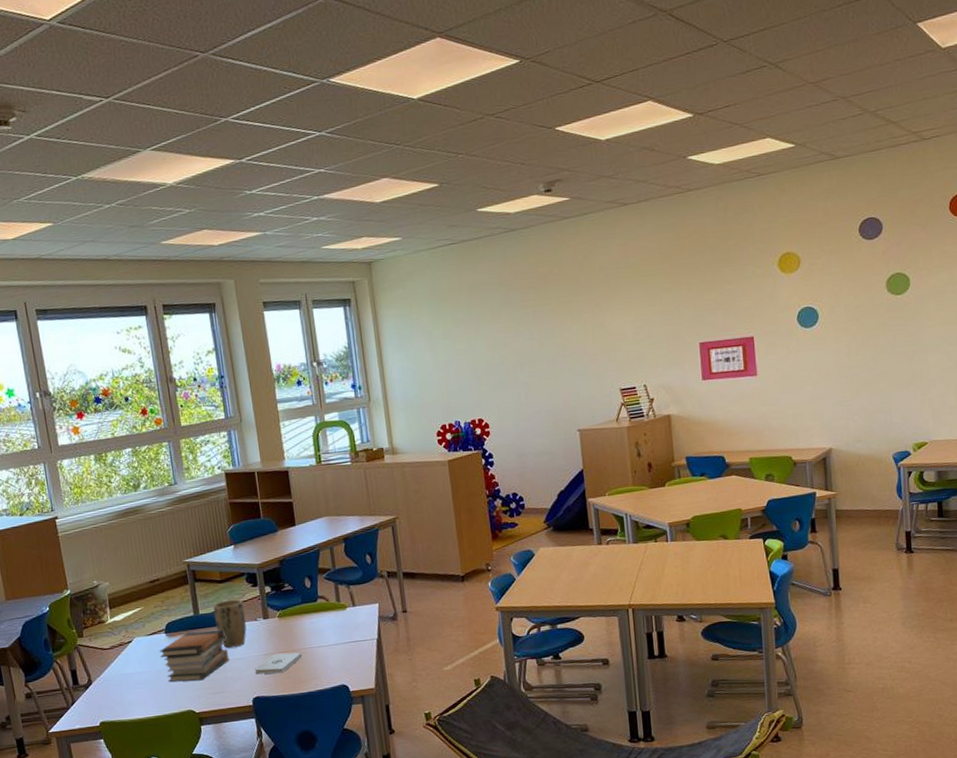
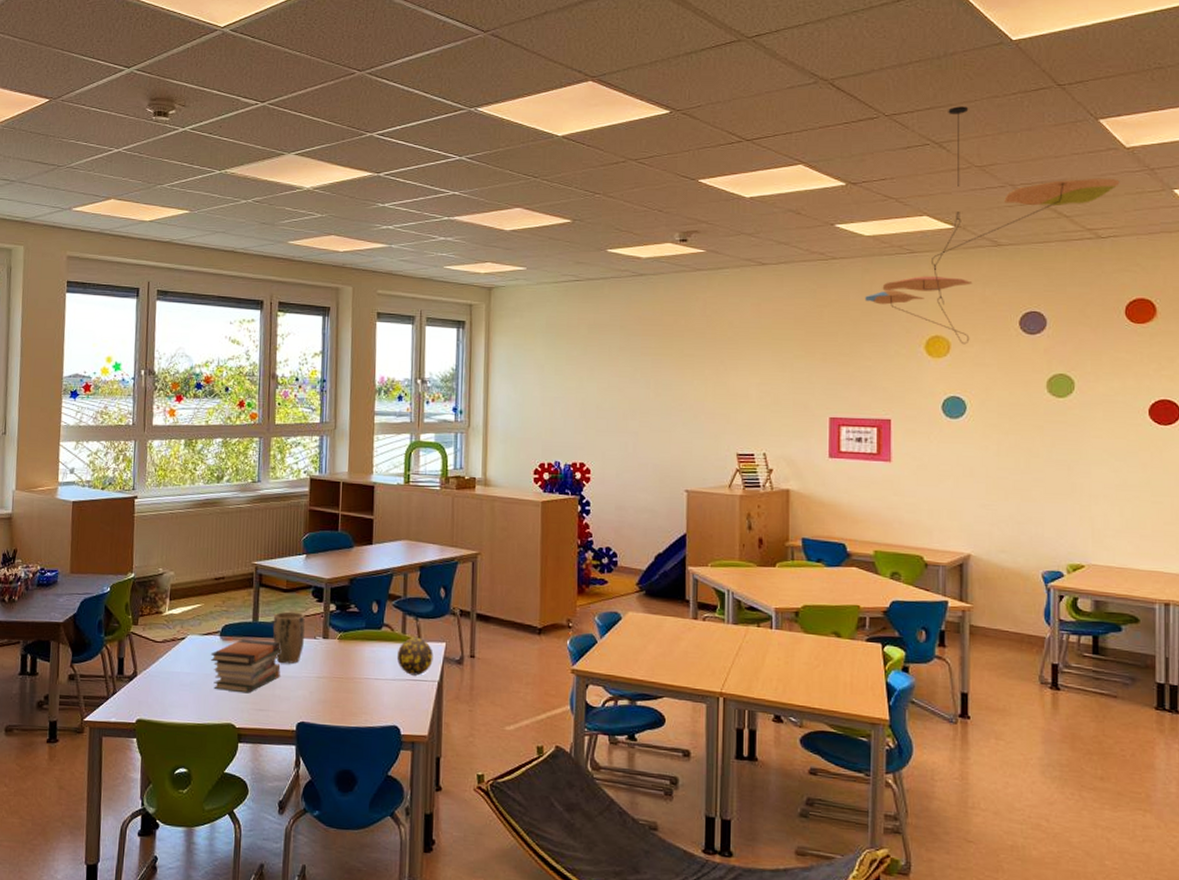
notepad: present [255,652,302,675] -> none [305,678,356,701]
decorative ball: none [335,603,370,638] -> present [396,637,433,676]
ceiling mobile: none [721,23,939,258] -> present [865,106,1120,345]

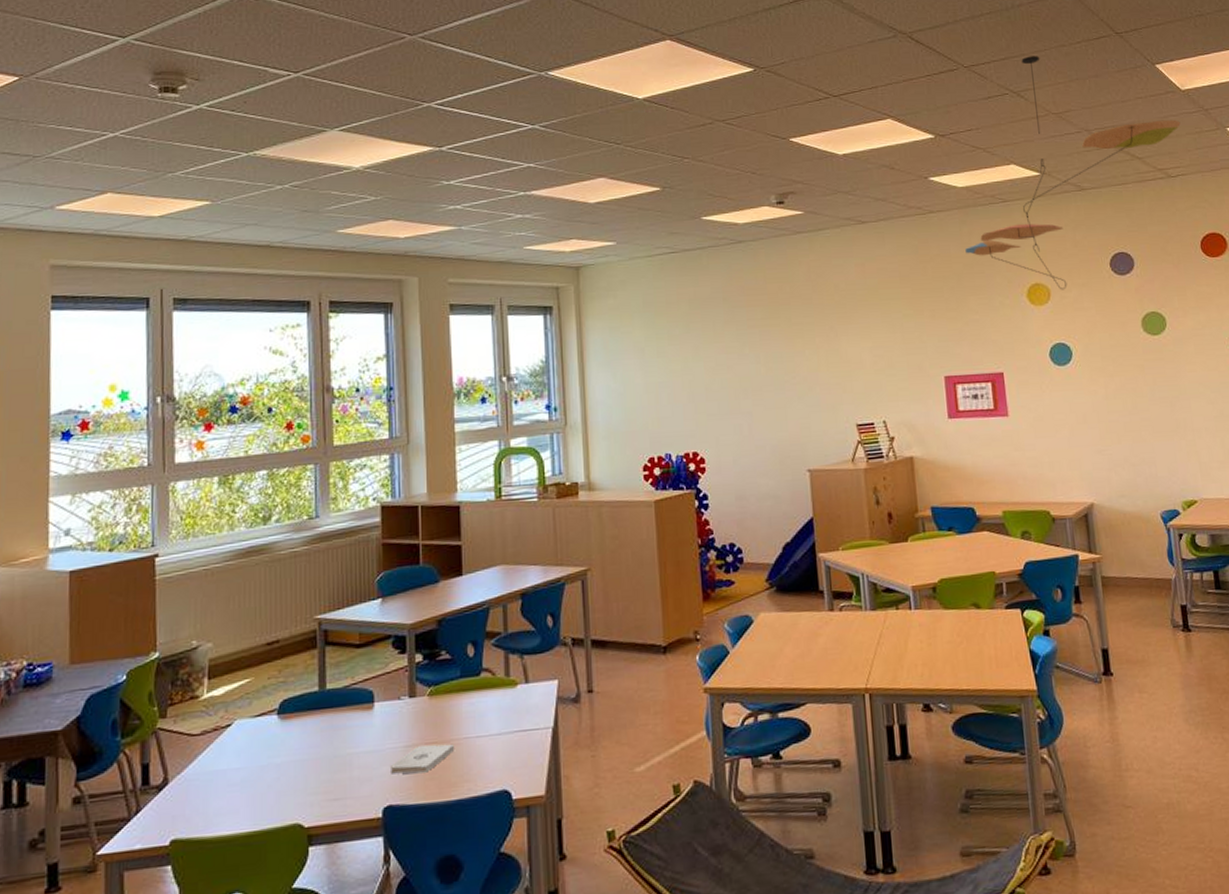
book stack: present [210,639,282,694] -> none [266,710,358,784]
plant pot: present [272,611,305,664] -> none [345,670,385,737]
notepad: none [305,678,356,701] -> present [391,743,454,774]
decorative ball: present [396,637,433,676] -> none [501,679,545,726]

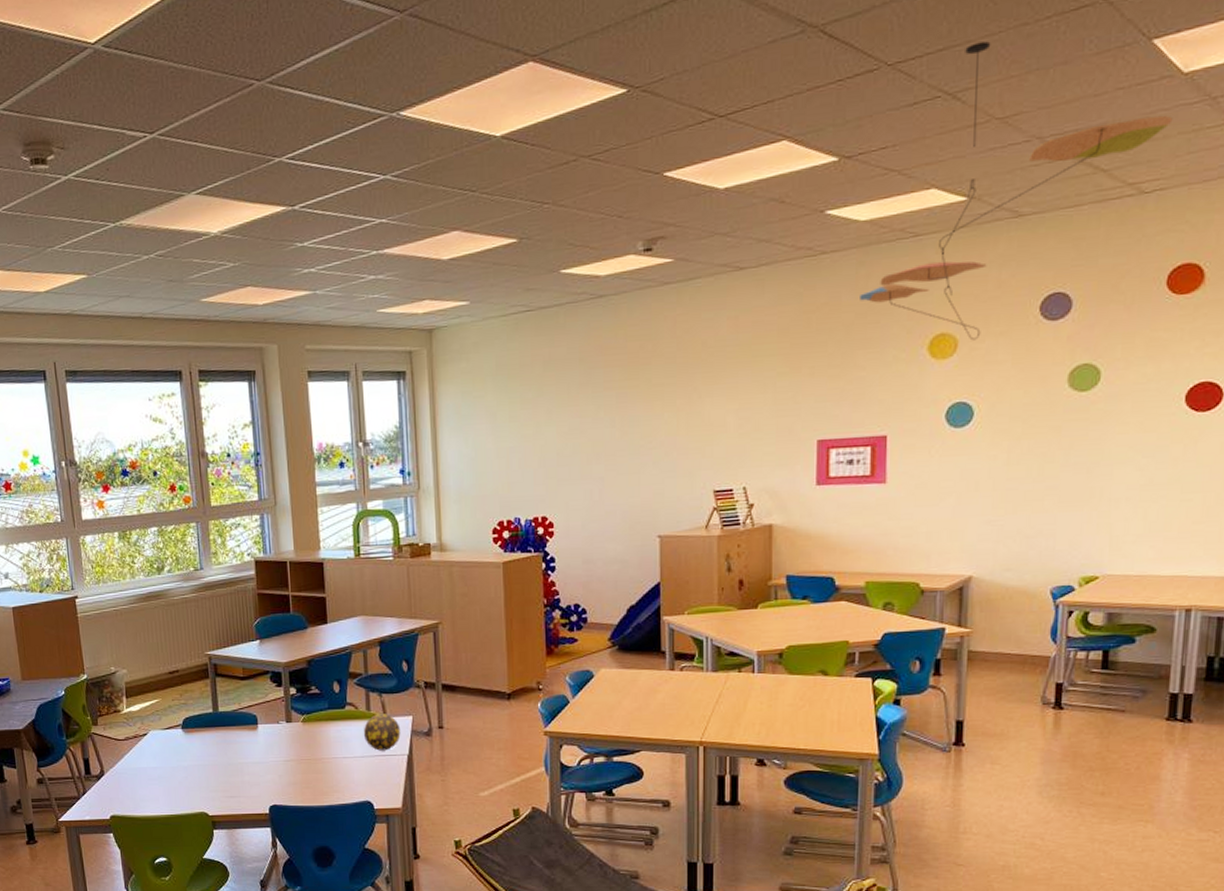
notepad: present [391,743,454,774] -> none [274,760,325,782]
decorative ball: none [501,679,545,726] -> present [363,714,401,751]

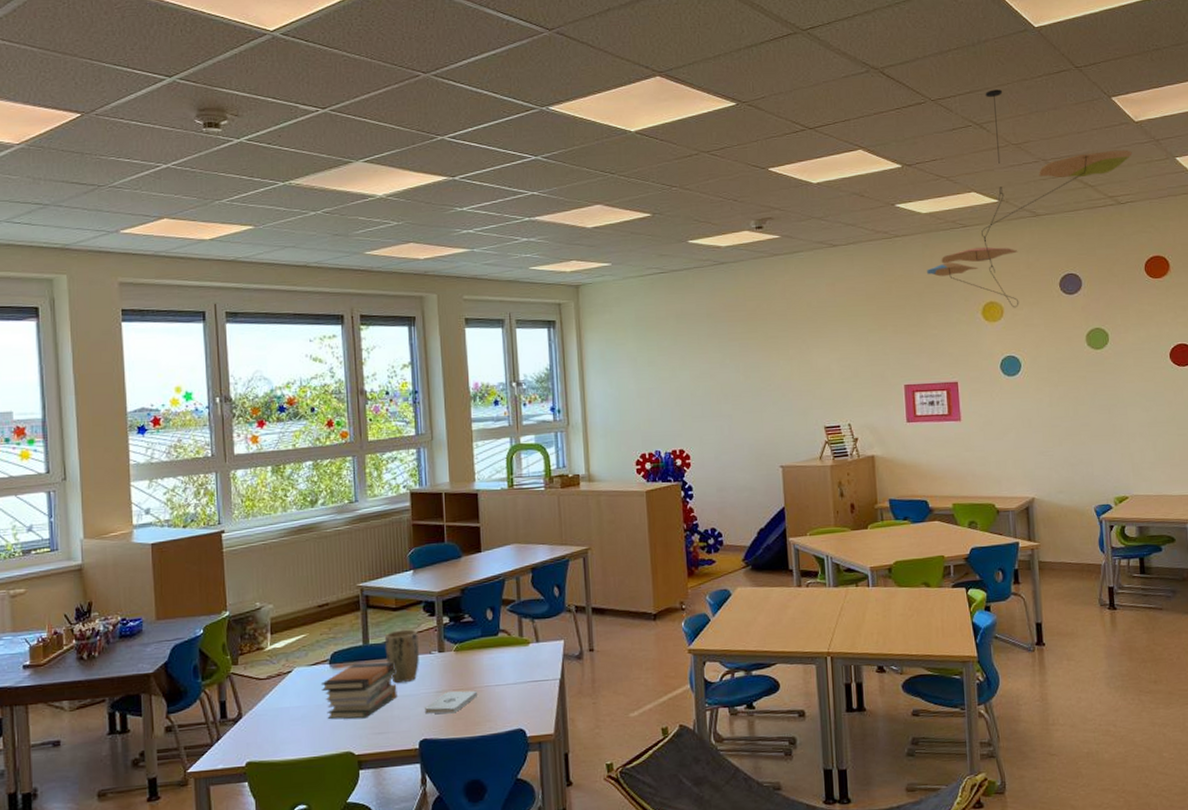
book stack: none [174,729,247,782] -> present [320,662,397,720]
plant pot: none [233,698,268,751] -> present [384,629,419,684]
notepad: none [274,760,325,782] -> present [425,690,477,714]
decorative ball: present [363,714,401,751] -> none [516,639,553,677]

